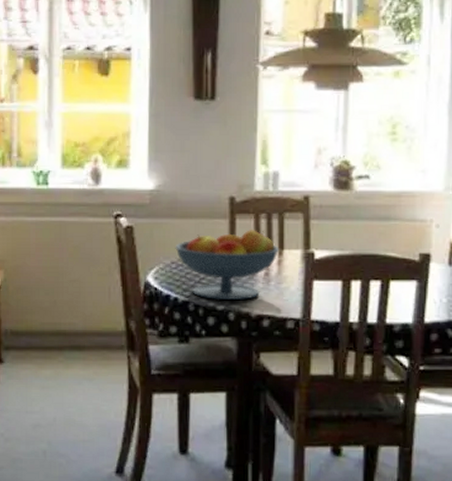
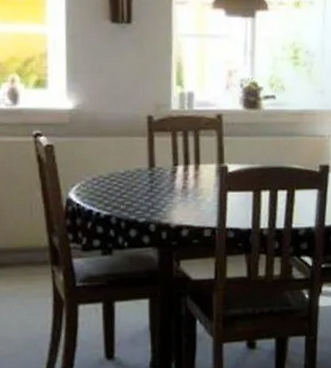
fruit bowl: present [175,228,280,301] -> none [96,145,196,214]

